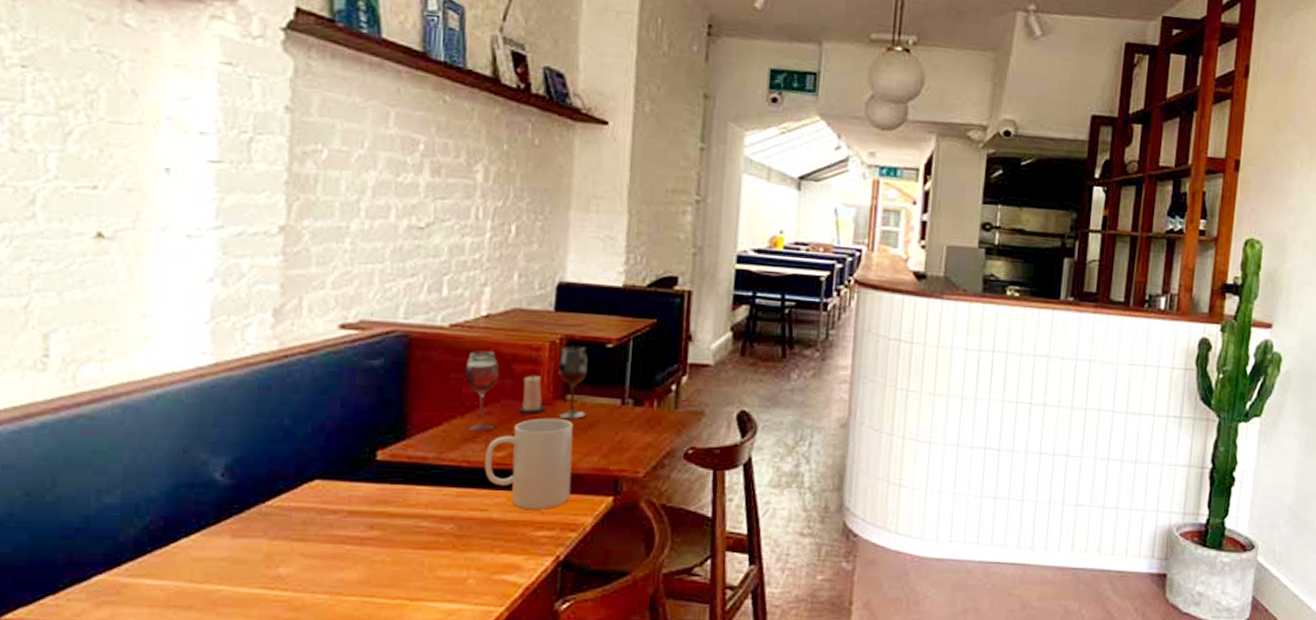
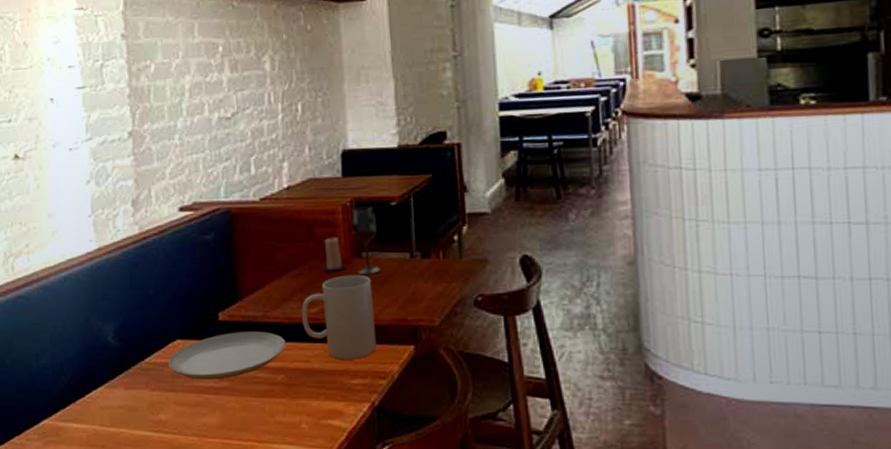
plate: none [300,474,461,528] -> present [168,332,286,380]
wineglass: present [465,351,500,433] -> none [276,219,307,292]

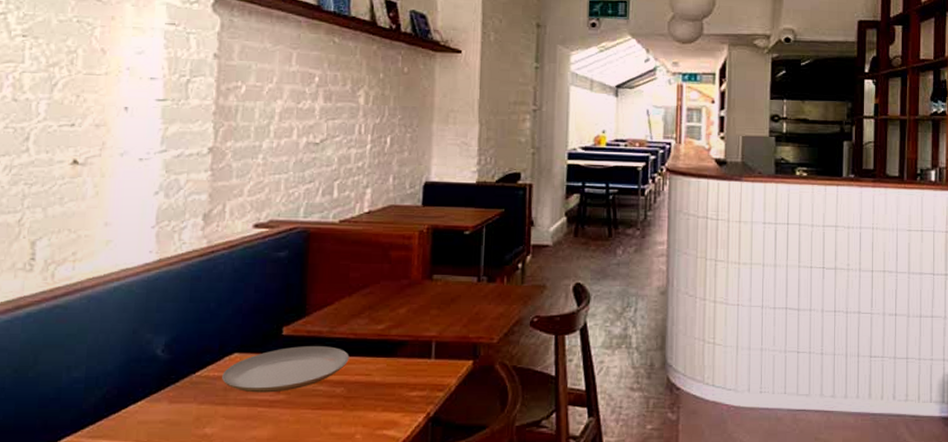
cup: present [302,274,377,359] -> none [368,295,439,373]
candle: present [324,235,345,274] -> none [395,258,416,293]
wine glass: present [351,206,380,276] -> none [426,234,450,296]

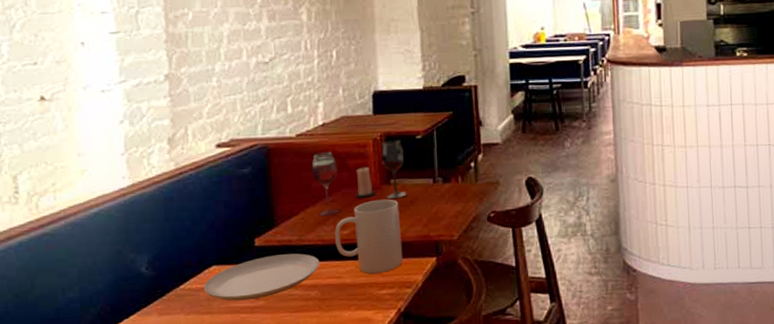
wineglass: none [351,241,379,309] -> present [311,152,340,217]
cup: none [368,295,439,373] -> present [335,199,403,274]
candle: none [395,258,416,293] -> present [356,166,375,199]
wine glass: none [426,234,450,296] -> present [381,140,407,200]

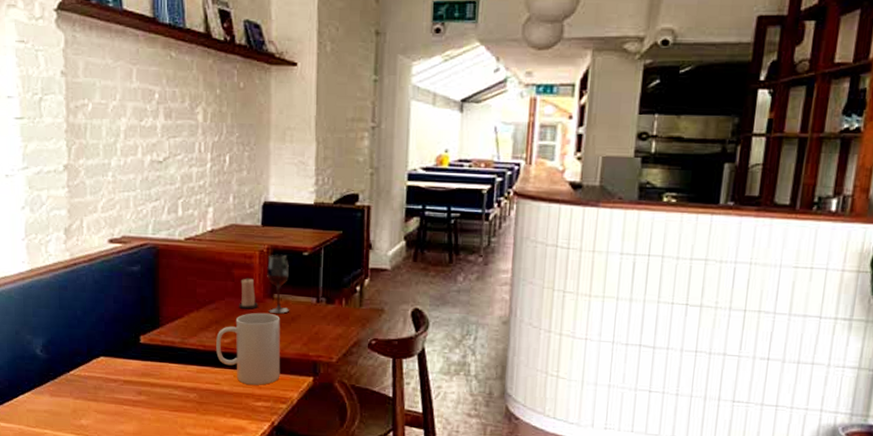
plate: present [204,253,320,301] -> none [92,354,200,394]
wineglass: present [311,152,340,217] -> none [198,259,223,324]

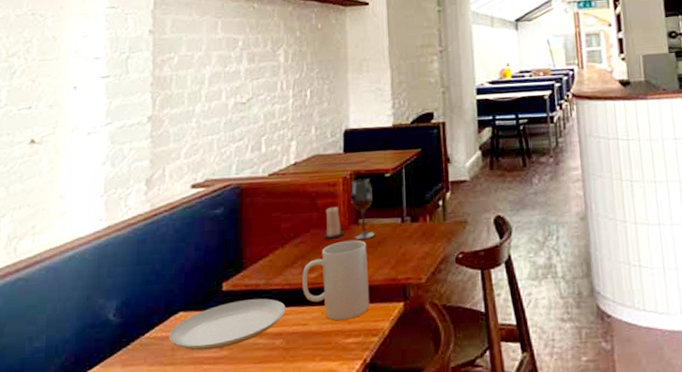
plate: none [92,354,200,394] -> present [169,298,286,351]

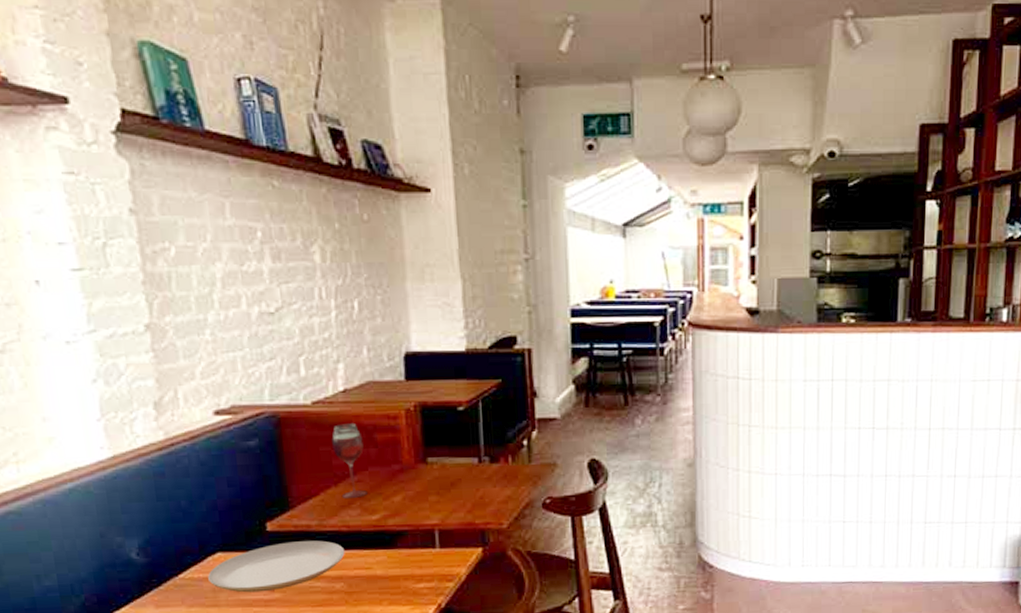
wineglass: none [282,191,308,260] -> present [332,424,367,500]
cup: present [302,239,370,321] -> none [362,480,444,565]
candle: present [324,205,344,240] -> none [385,441,409,480]
wine glass: present [351,178,375,241] -> none [416,411,447,481]

